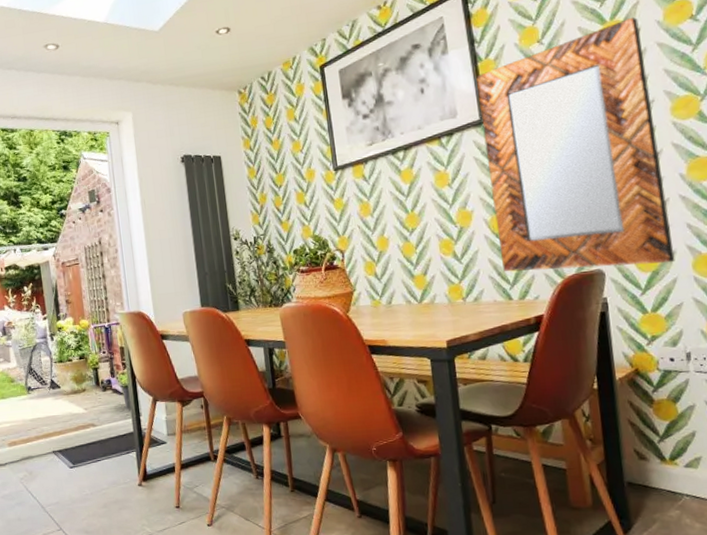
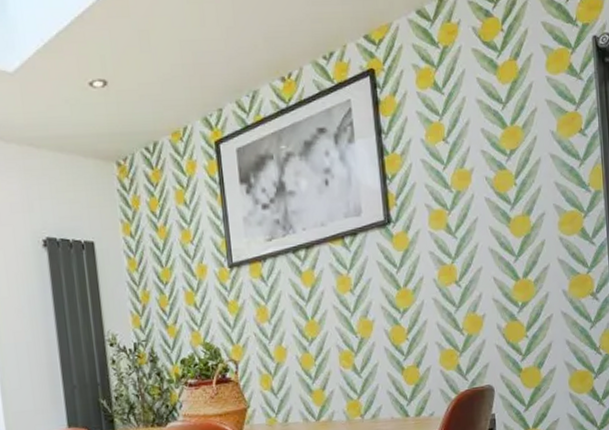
home mirror: present [476,17,675,272] -> none [382,124,555,387]

